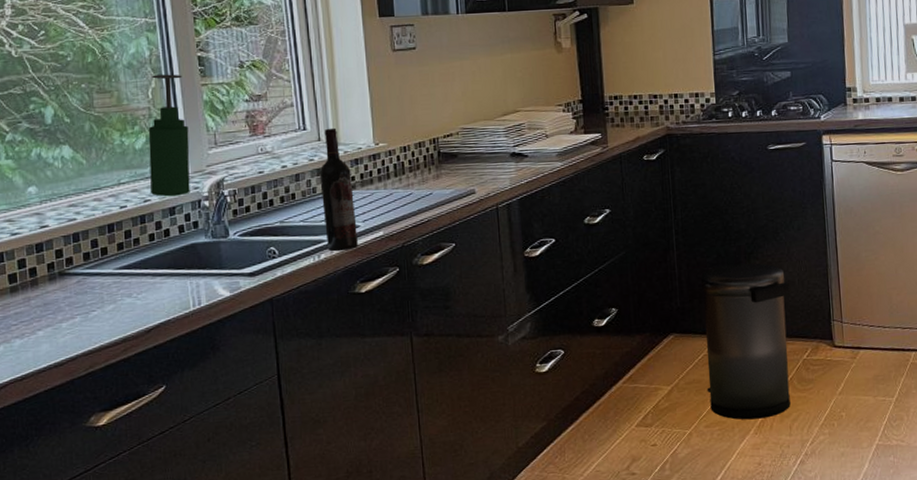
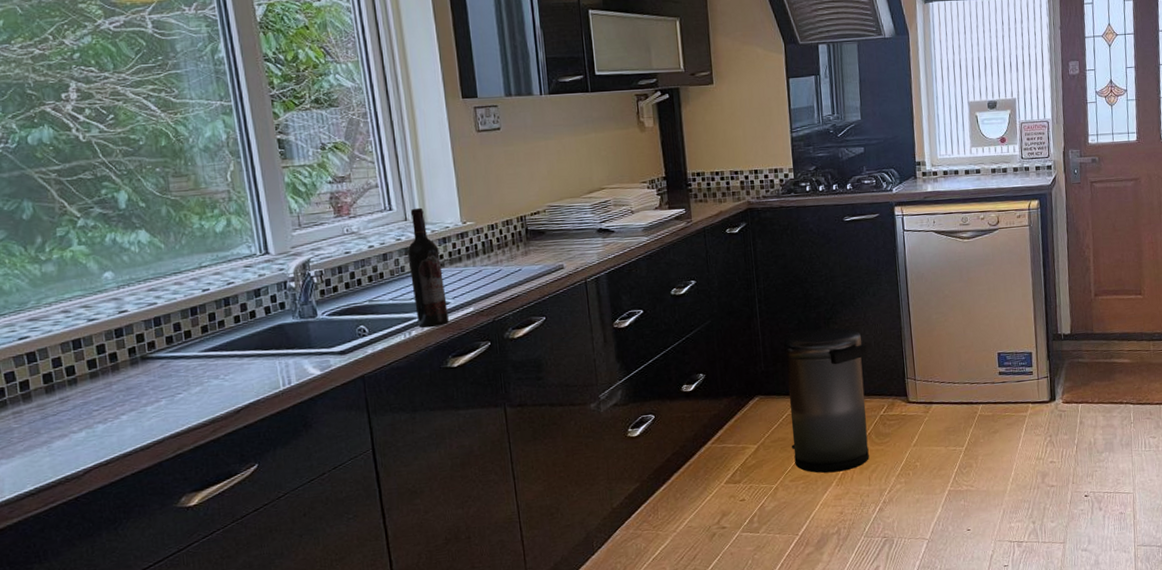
soap dispenser: present [148,74,190,196] -> none [228,157,275,278]

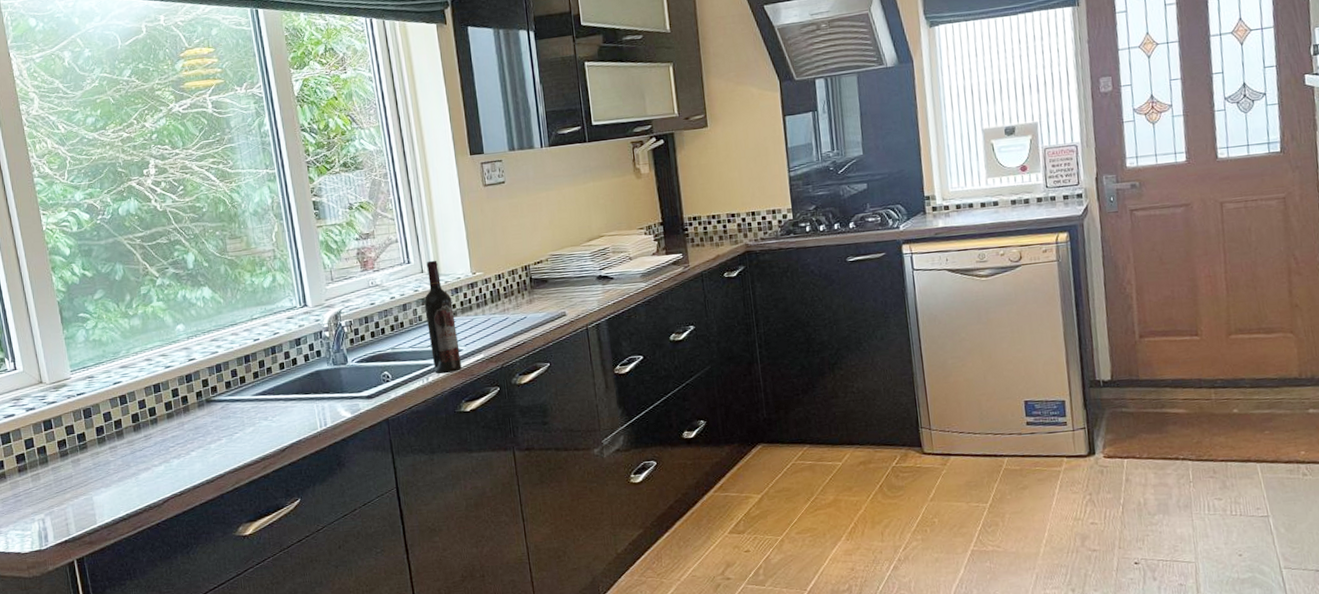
pedal bin: present [783,327,869,473] -> none [785,373,881,527]

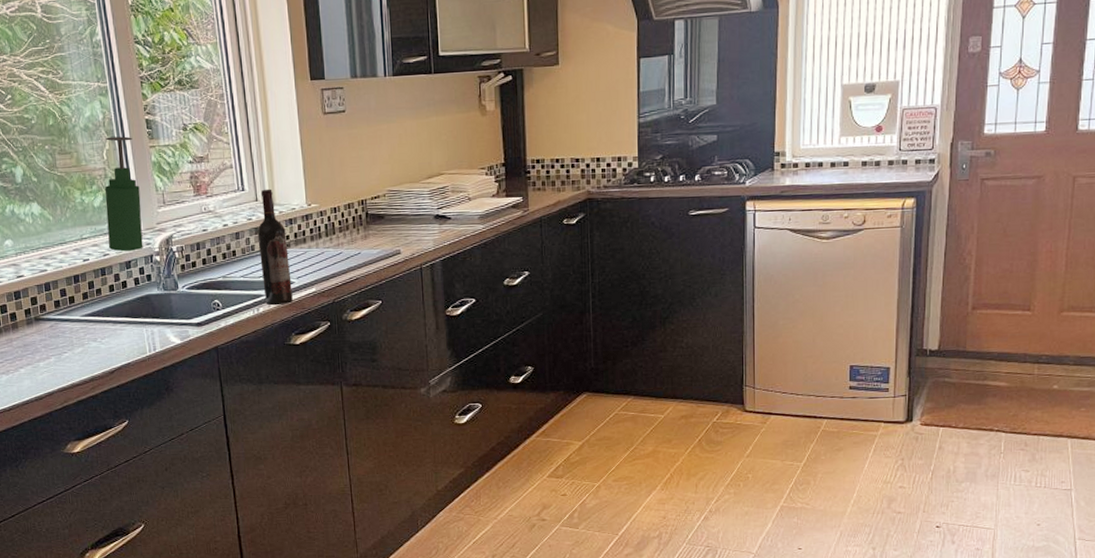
soap dispenser: none [274,218,313,329] -> present [104,136,143,251]

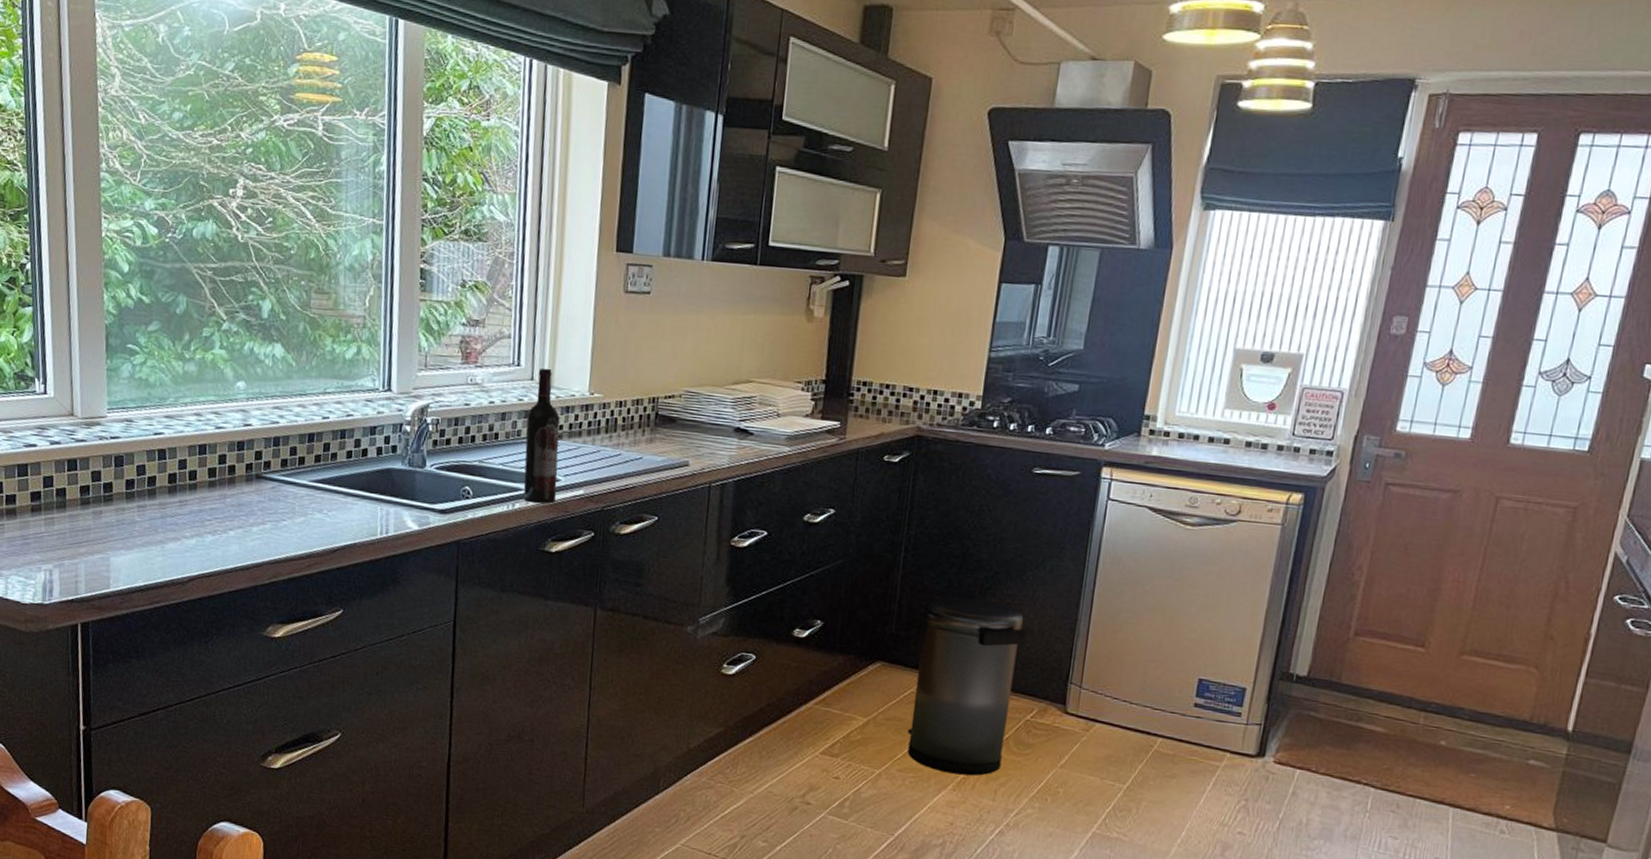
soap dispenser: present [104,136,143,251] -> none [355,282,402,415]
pedal bin: none [615,328,705,476] -> present [907,596,1028,776]

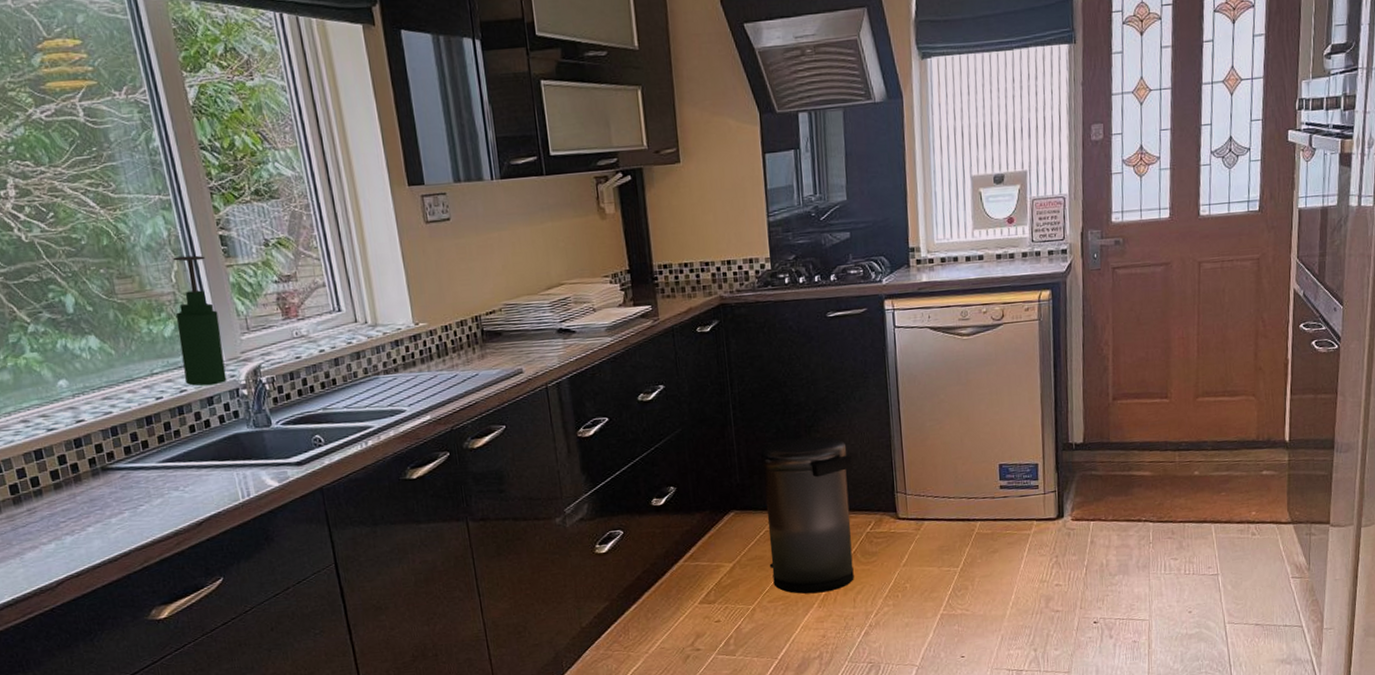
soap dispenser: none [355,282,402,415] -> present [173,255,227,386]
wine bottle: present [523,367,560,505] -> none [359,308,406,438]

